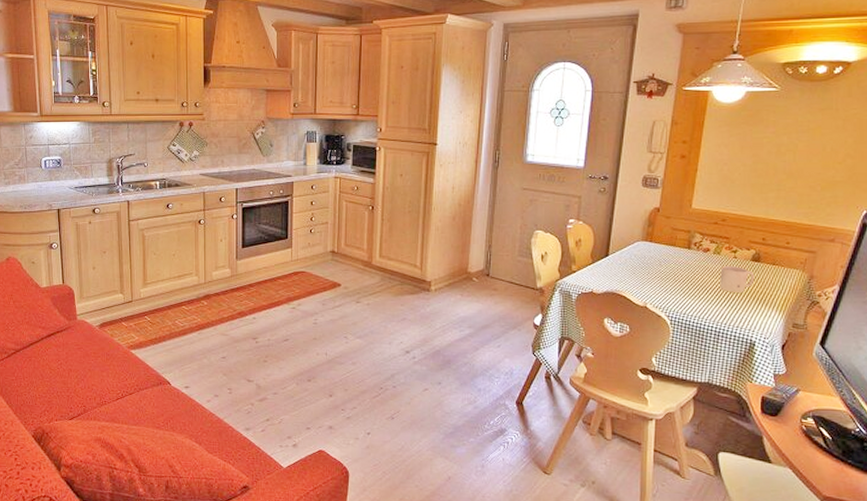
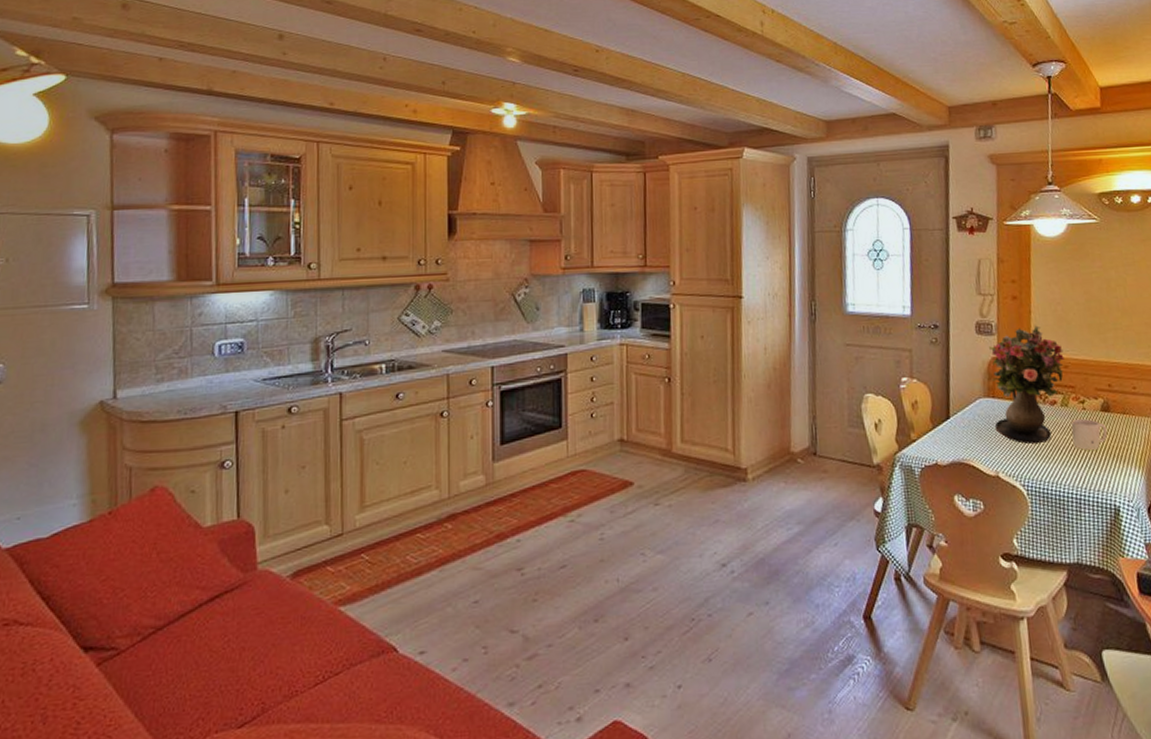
bouquet: none [648,181,723,283] -> present [989,324,1064,444]

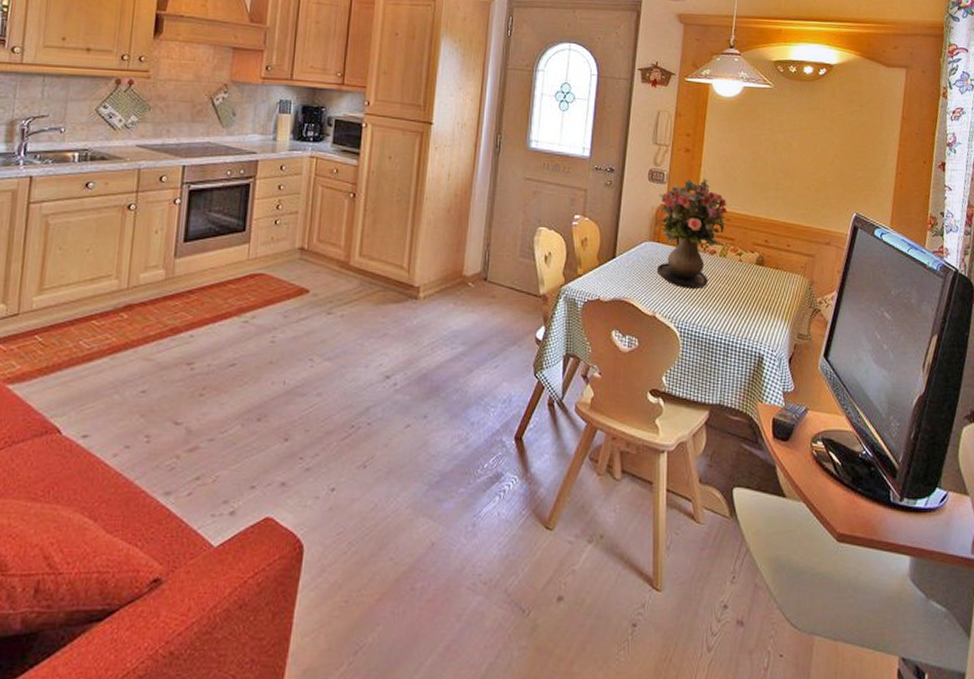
mug: present [1071,419,1108,452] -> none [727,270,760,301]

